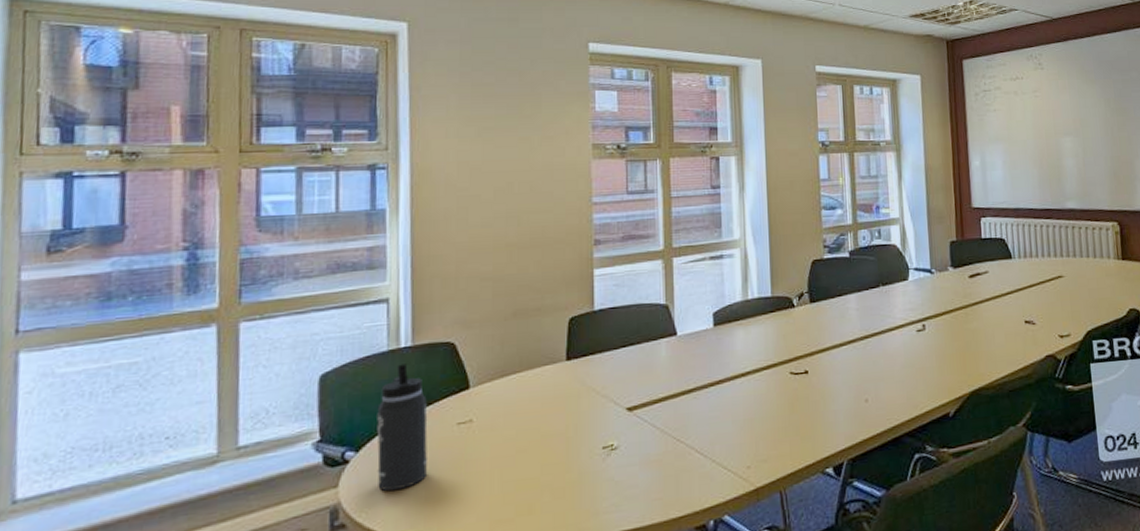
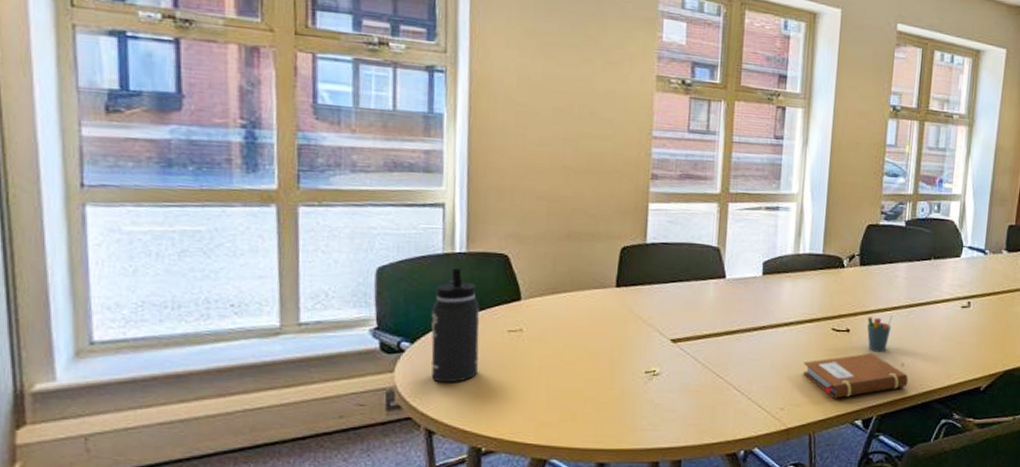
notebook: none [765,392,875,448] -> present [803,353,908,399]
pen holder: none [824,348,851,391] -> present [866,314,894,352]

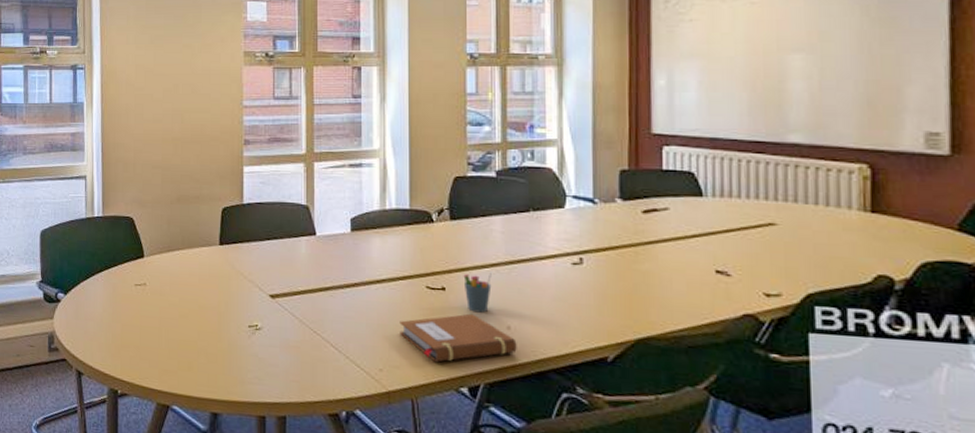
thermos bottle: present [431,268,480,383] -> none [78,230,114,330]

